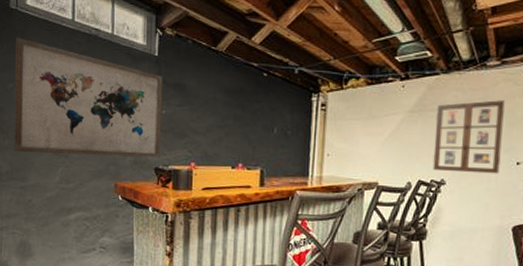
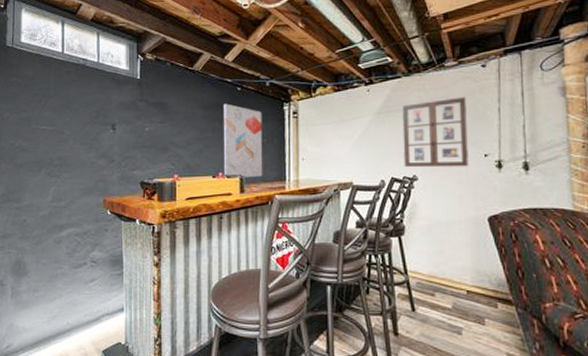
wall art: present [14,38,163,158] -> none [10,71,146,176]
wall art: none [243,90,288,171] -> present [223,103,263,178]

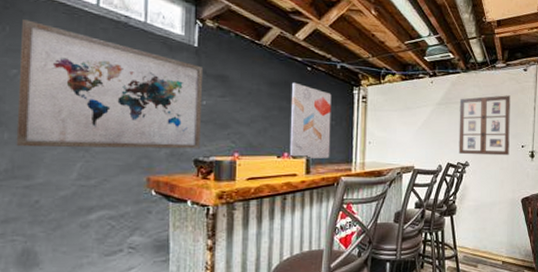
wall art: none [10,71,146,176] -> present [16,20,204,149]

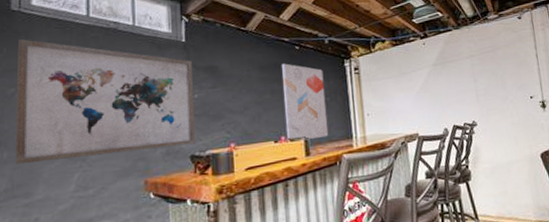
picture frame: present [458,95,510,156] -> none [455,46,519,114]

